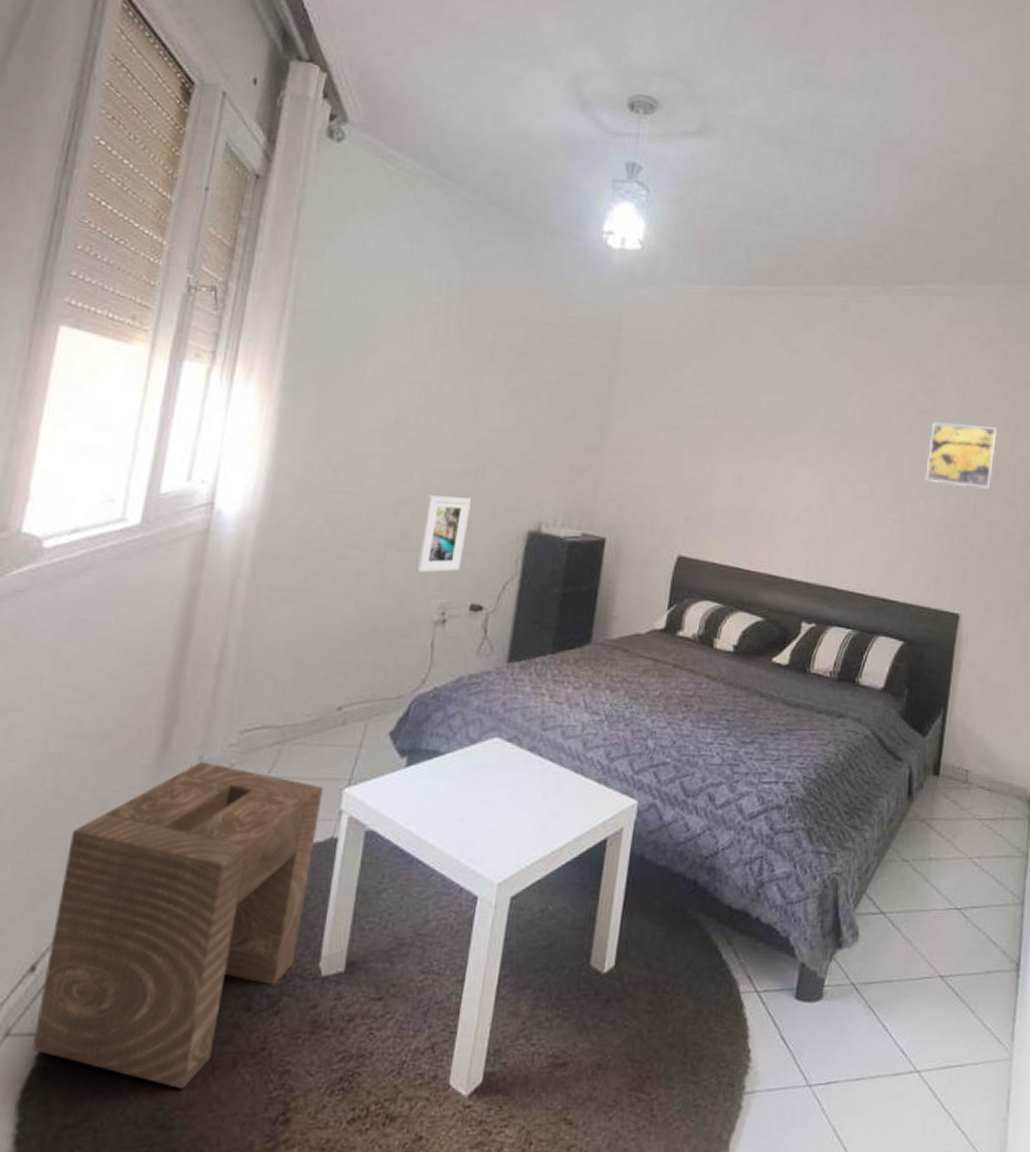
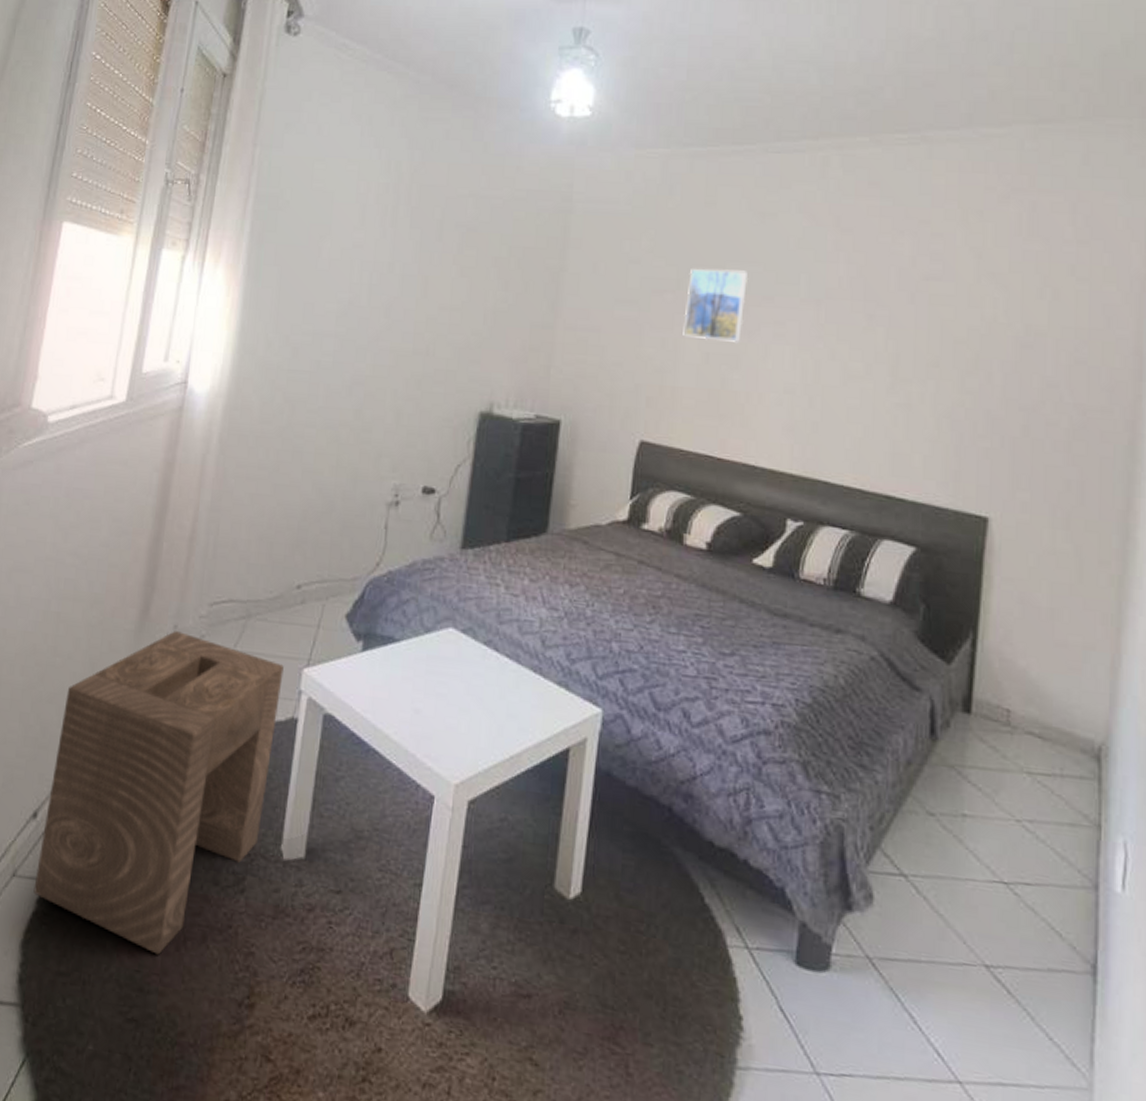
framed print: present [416,495,471,573] -> none [369,375,422,453]
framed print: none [719,398,776,467] -> present [683,269,748,344]
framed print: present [925,422,998,489] -> none [935,289,1029,367]

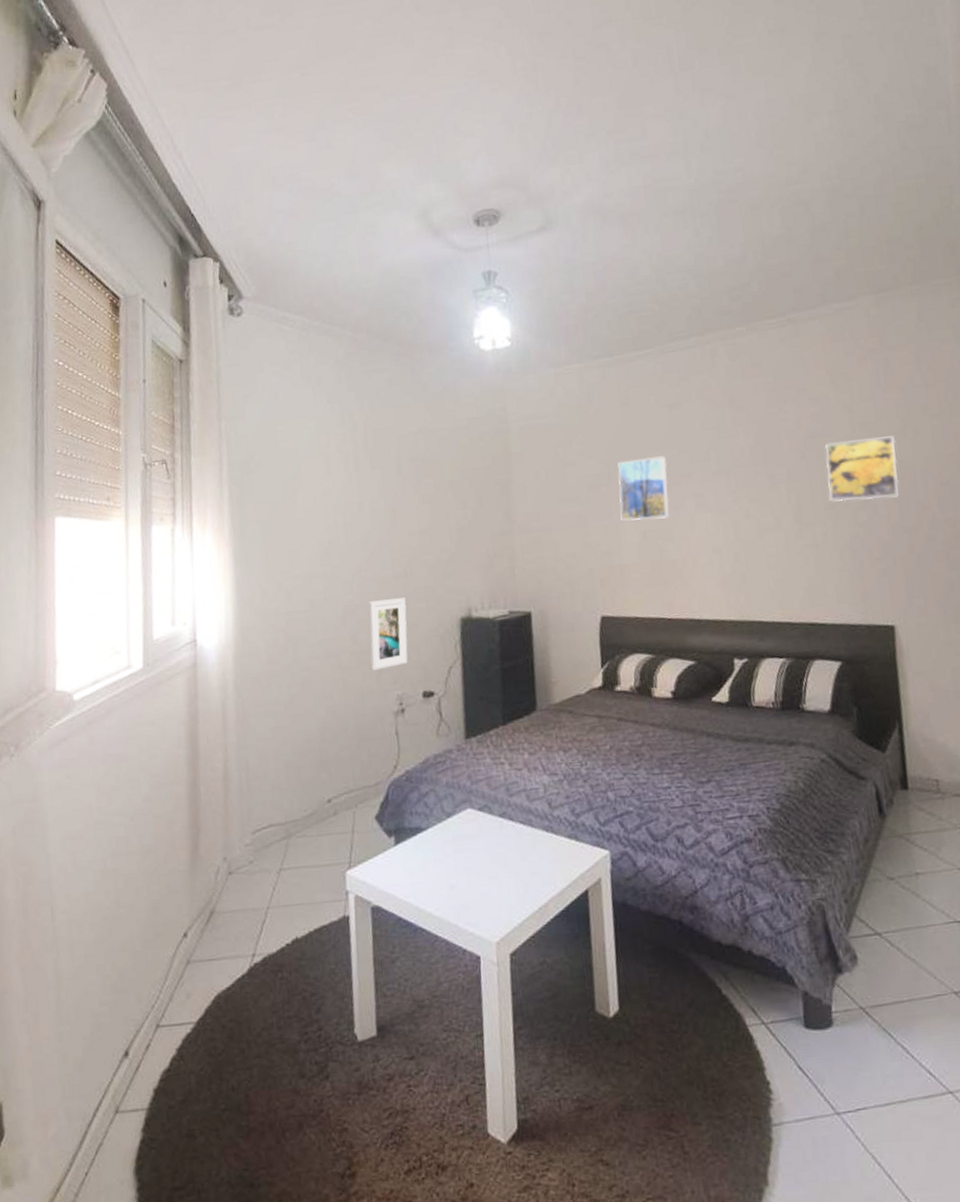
stool: present [33,631,284,955] -> none [136,862,333,1151]
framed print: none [369,375,422,453] -> present [368,598,408,671]
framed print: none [935,289,1029,367] -> present [825,436,900,502]

